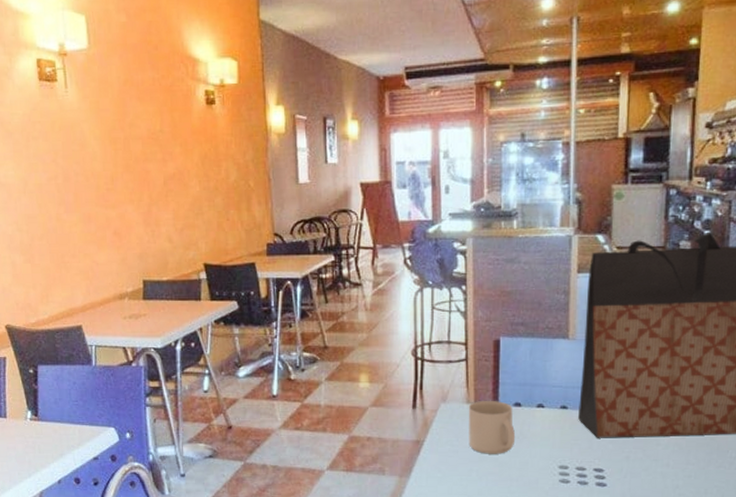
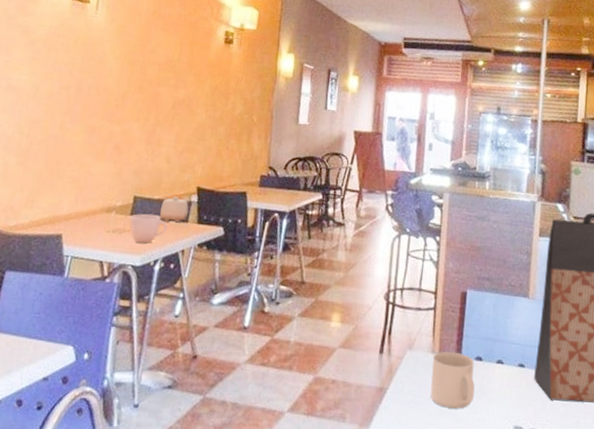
cup: none [143,296,181,325] -> present [129,213,167,244]
sugar bowl: none [171,276,199,302] -> present [160,196,189,223]

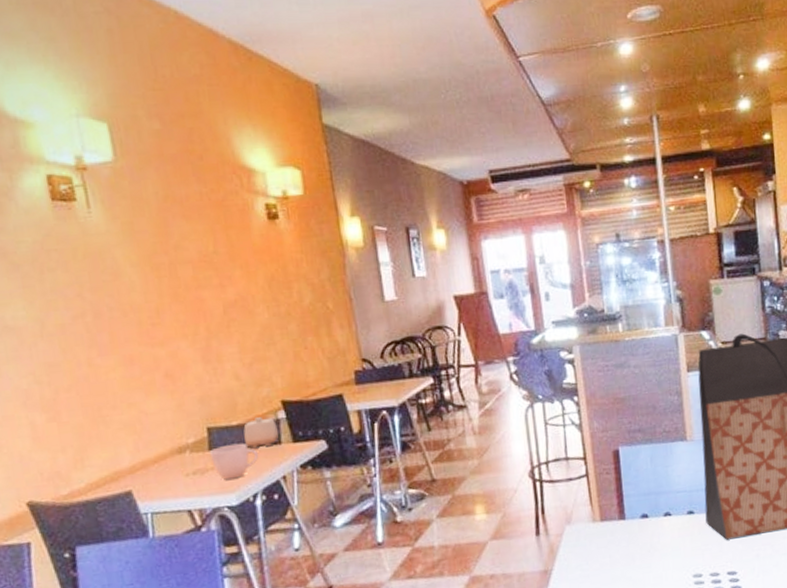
cup: present [430,351,475,409] -> none [594,515,647,574]

